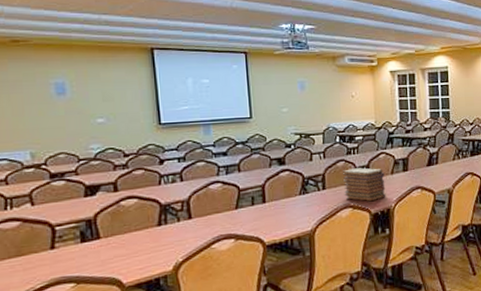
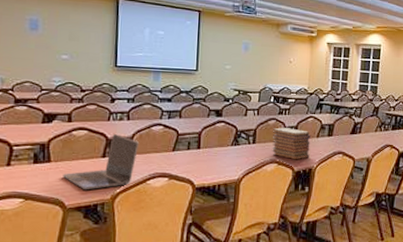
laptop: none [116,197,197,265] -> present [63,133,138,191]

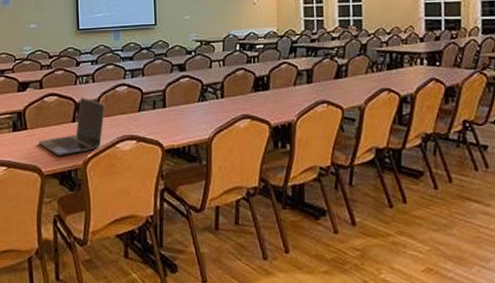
book stack: present [272,127,311,160] -> none [242,77,288,114]

